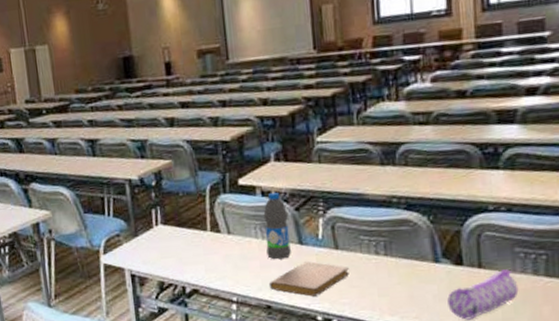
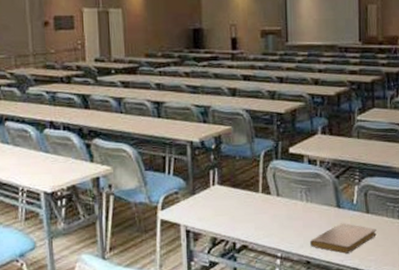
water bottle: present [263,192,291,260] -> none [309,161,330,221]

